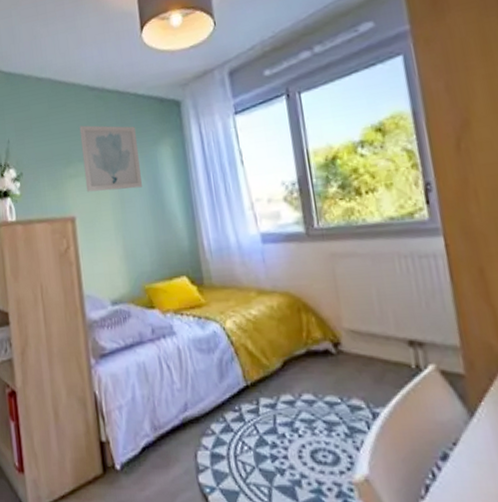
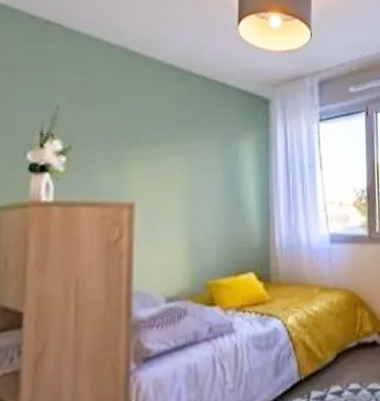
wall art: present [79,125,143,192] -> none [153,105,220,179]

